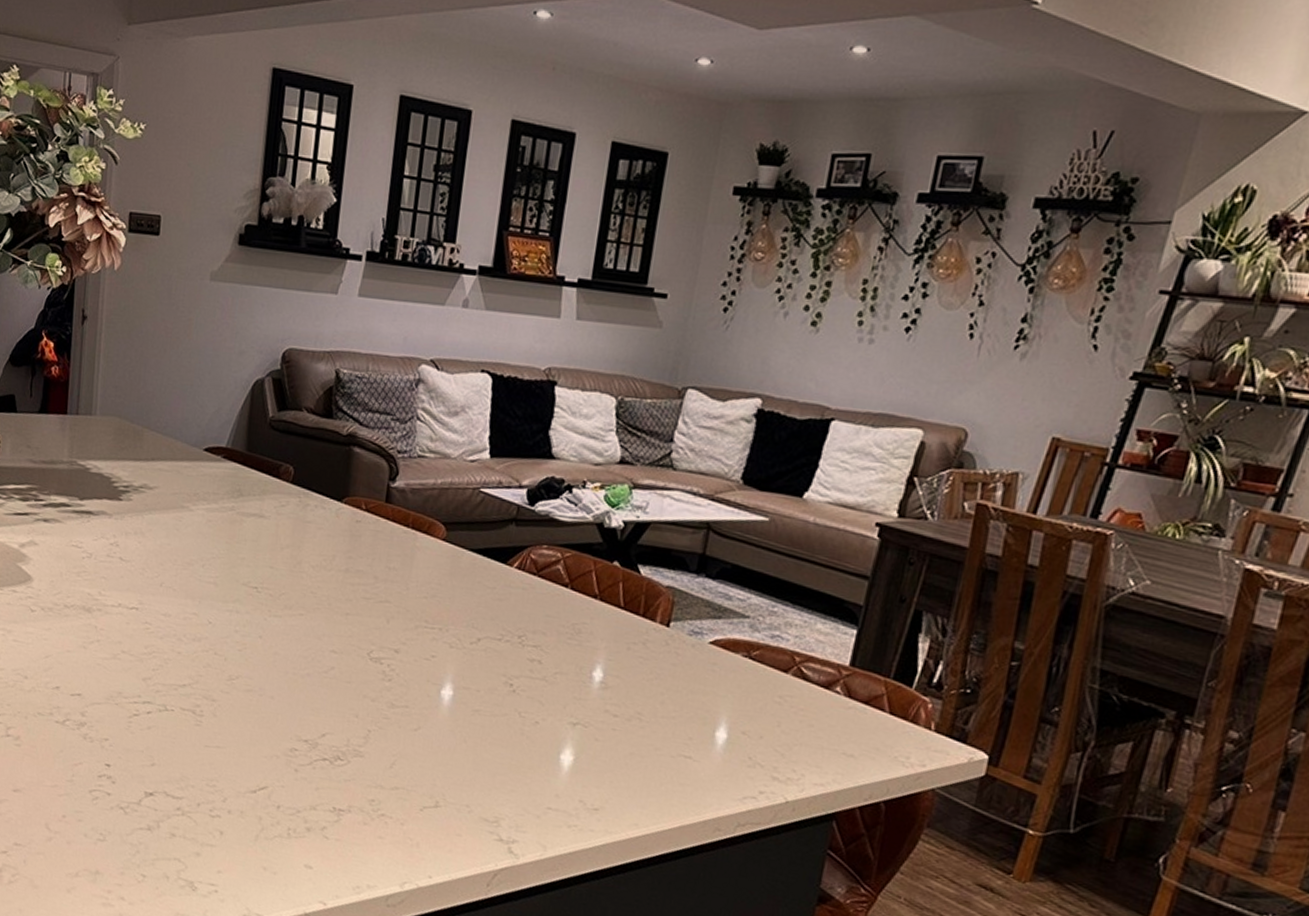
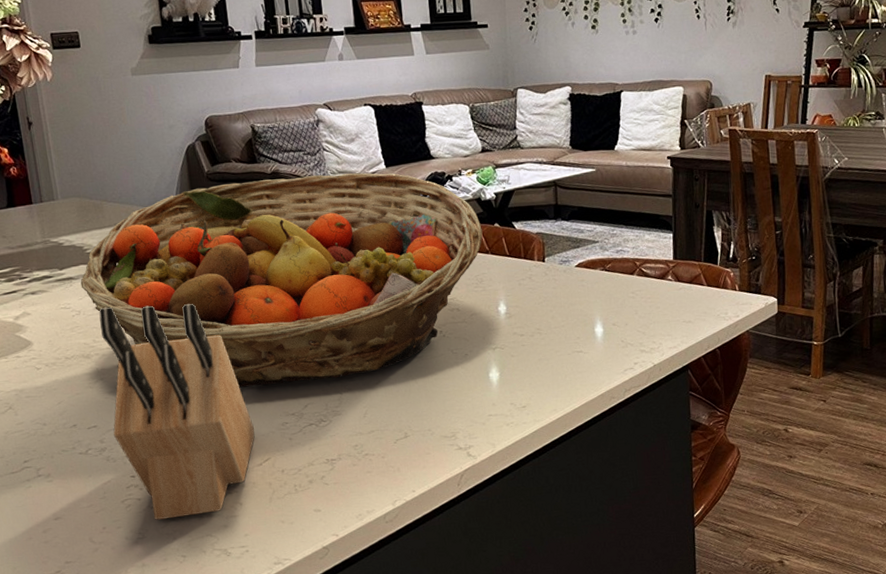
knife block: none [96,555,258,835] -> present [99,304,255,521]
fruit basket: none [99,435,596,714] -> present [80,173,483,388]

